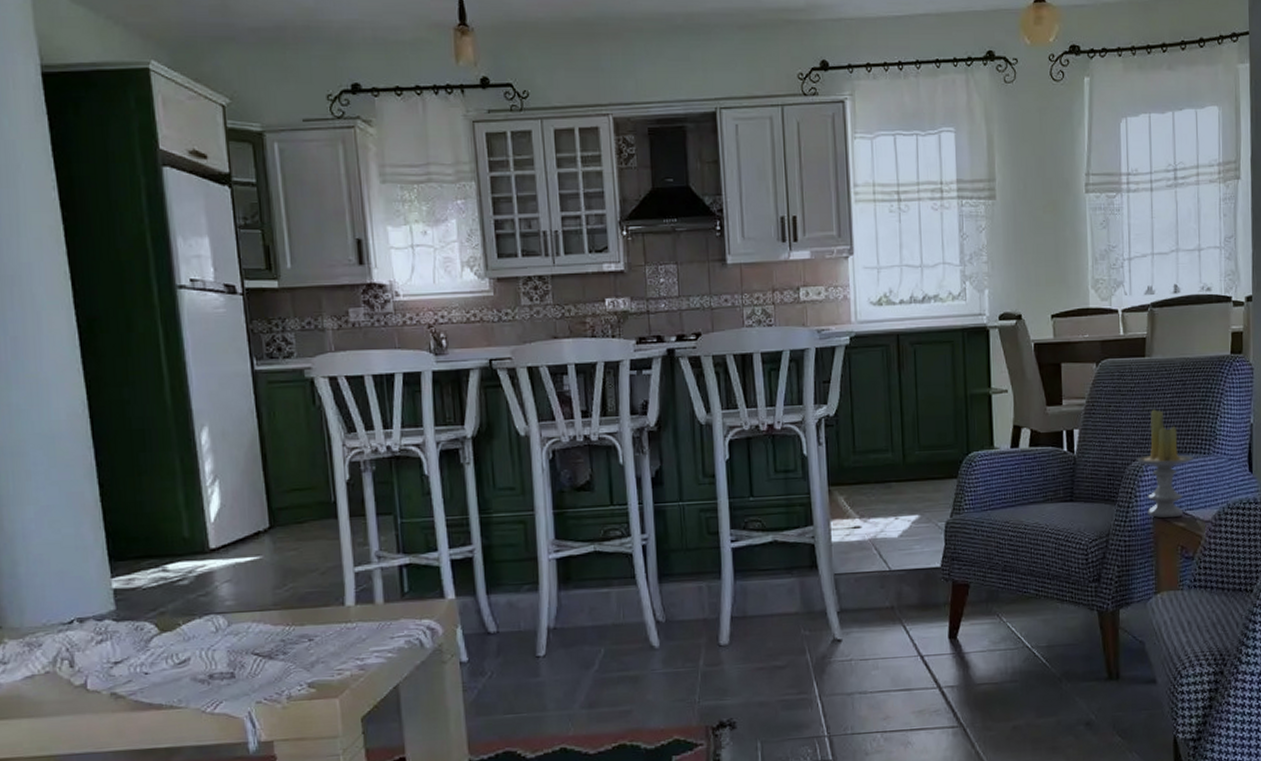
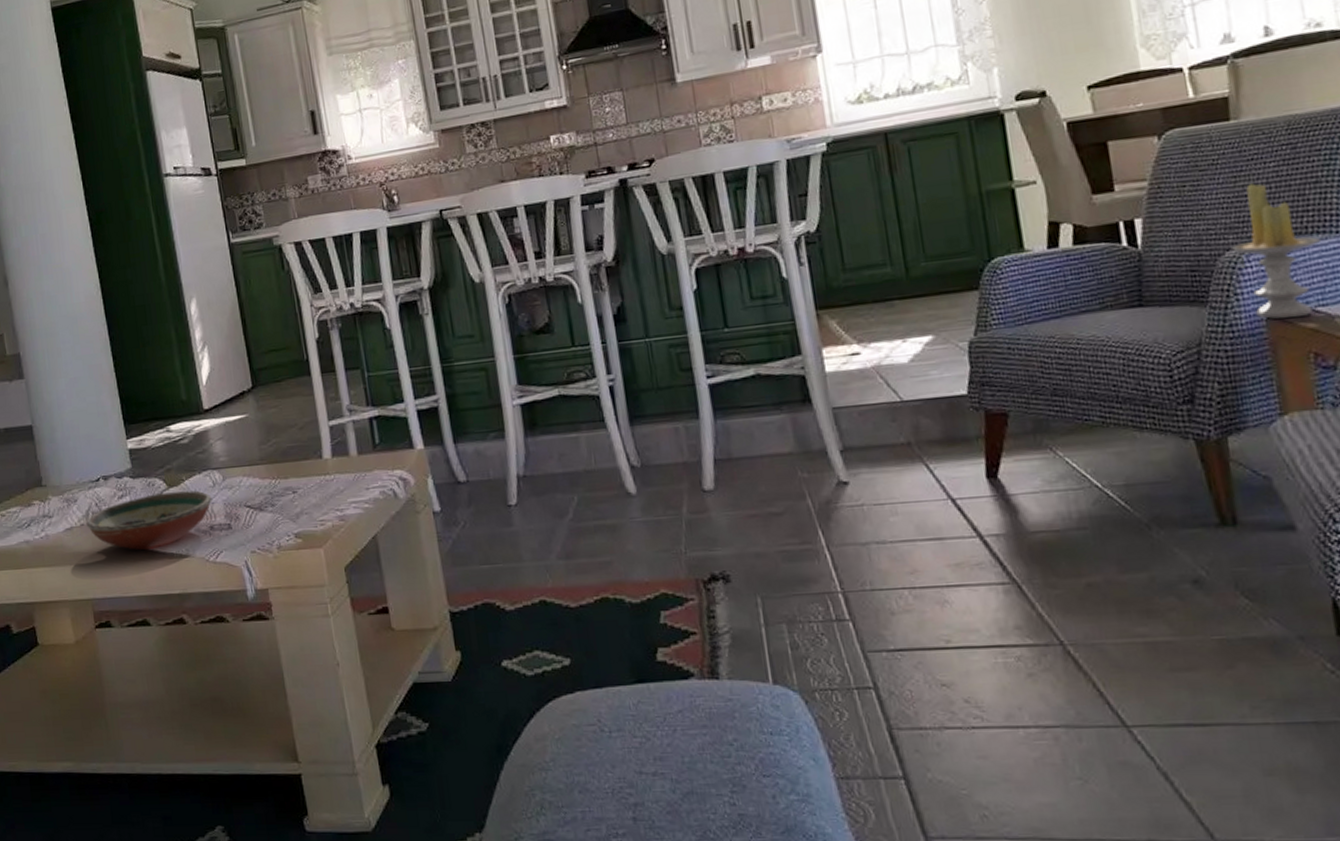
decorative bowl: none [52,636,214,701] -> present [86,490,212,550]

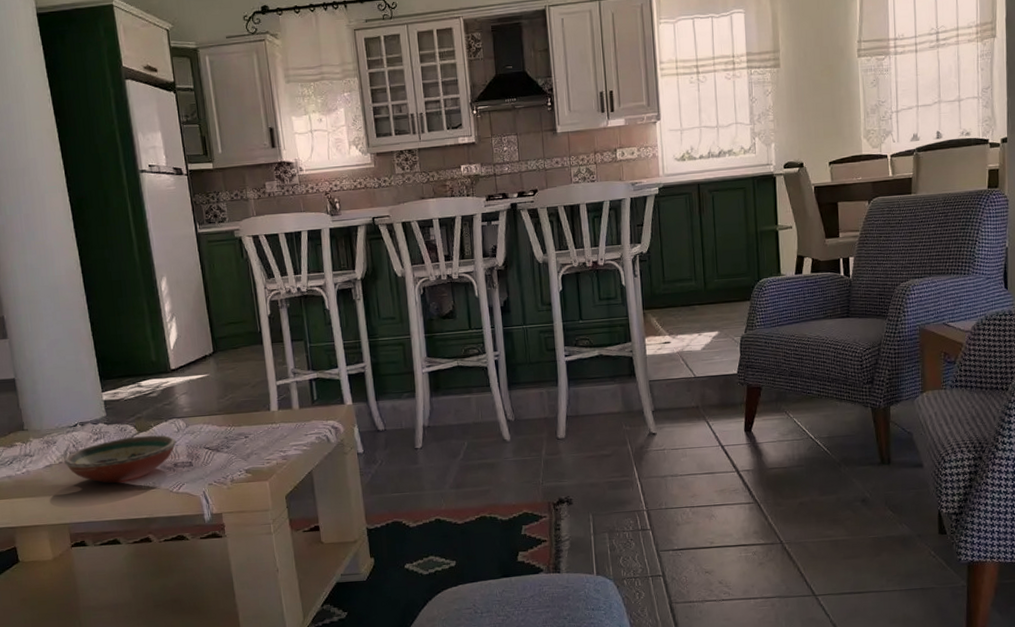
candle: present [1230,183,1322,319] -> none [904,238,956,329]

